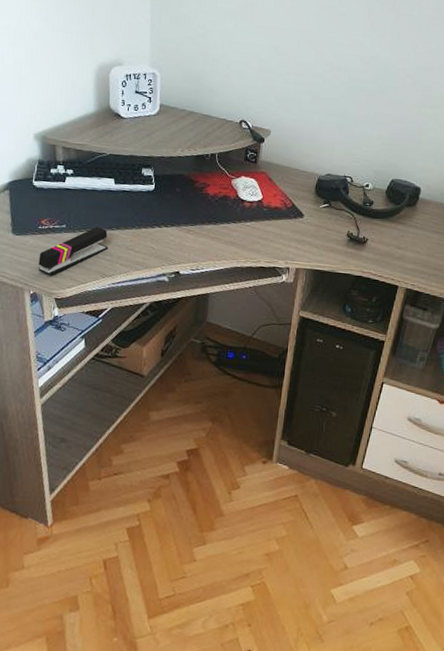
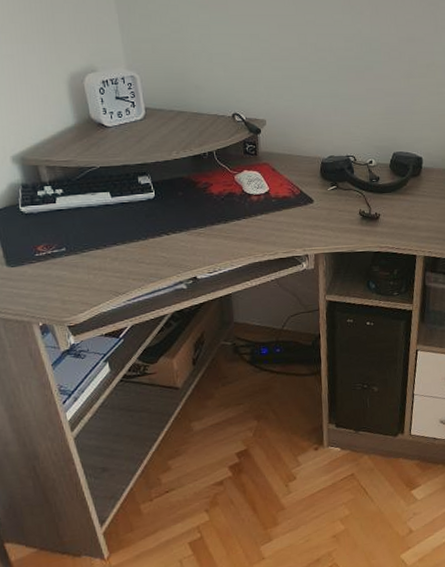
stapler: present [38,226,109,276] -> none [41,244,117,304]

